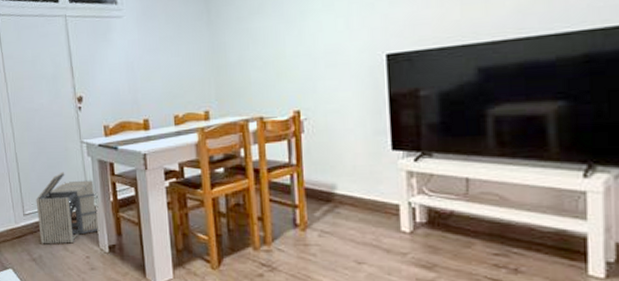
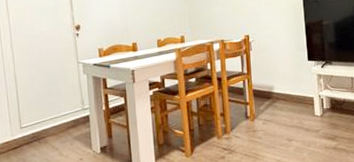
storage bin: present [36,171,100,244] -> none [33,88,93,152]

